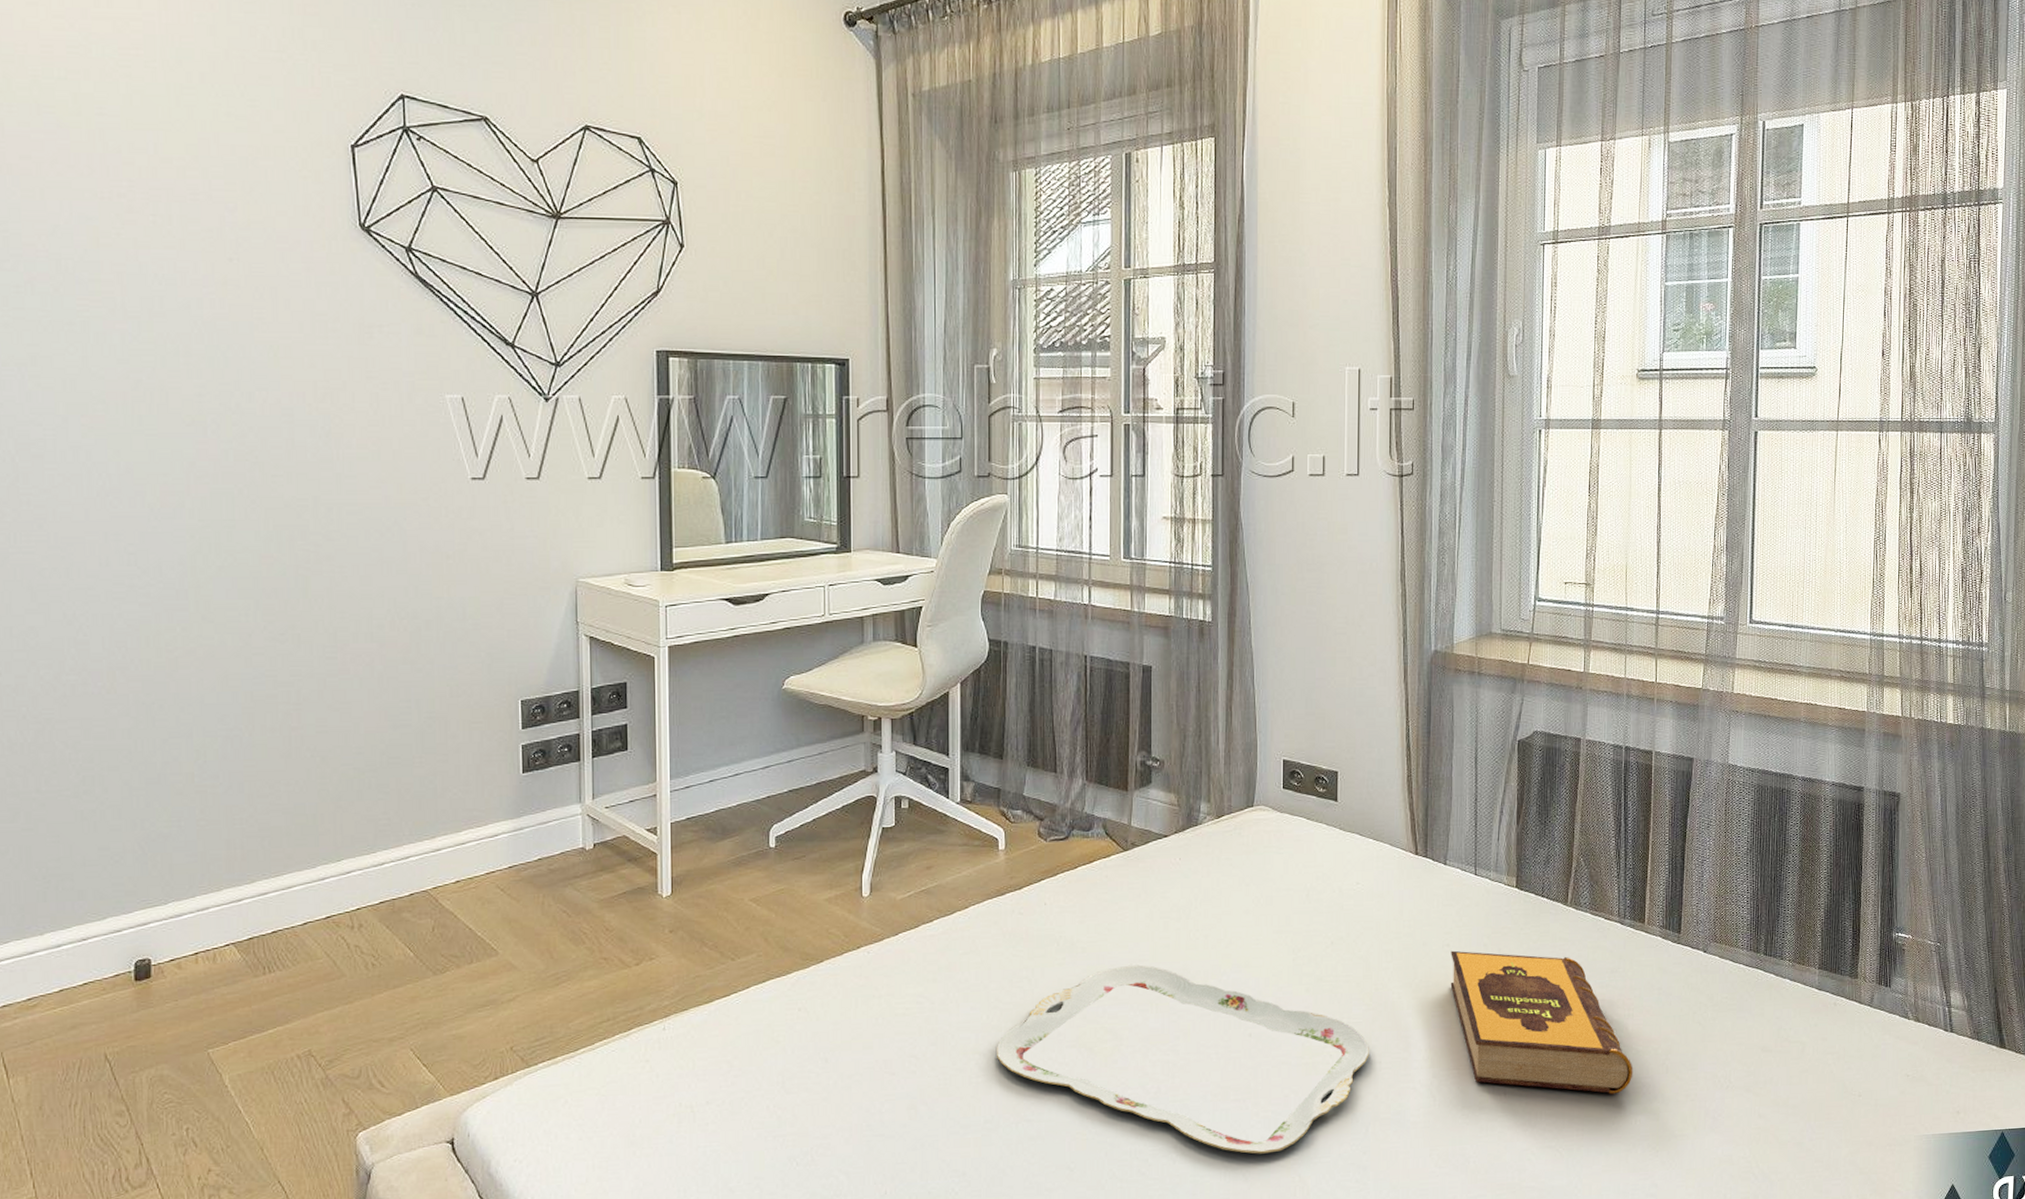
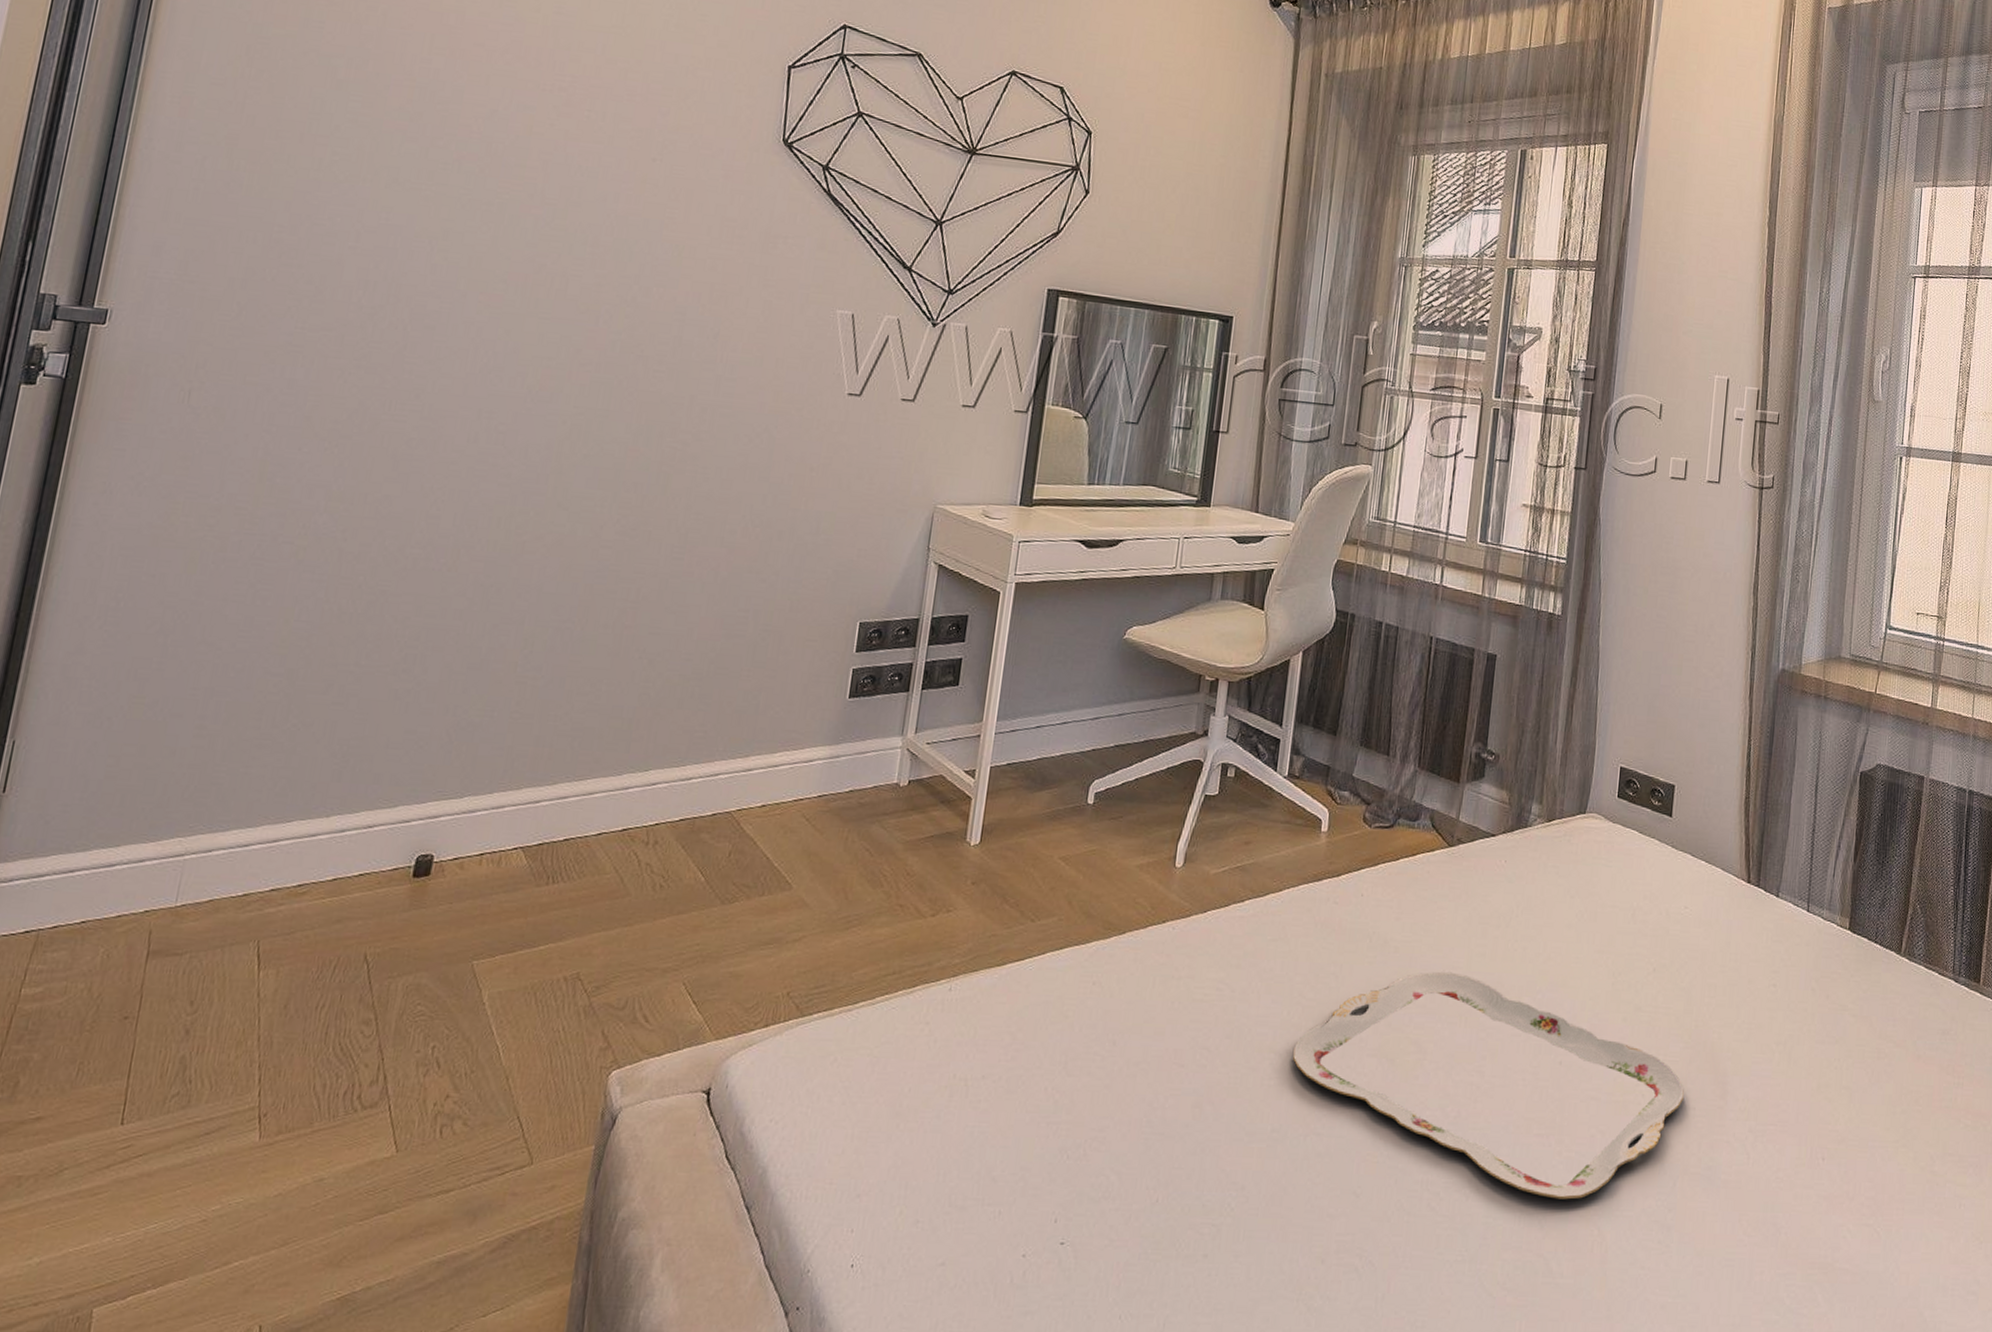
hardback book: present [1450,950,1633,1094] -> none [1774,991,1960,1172]

